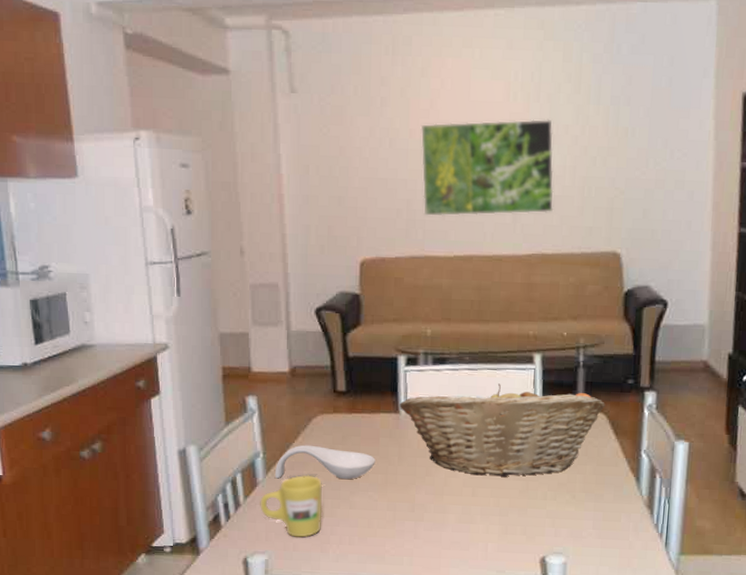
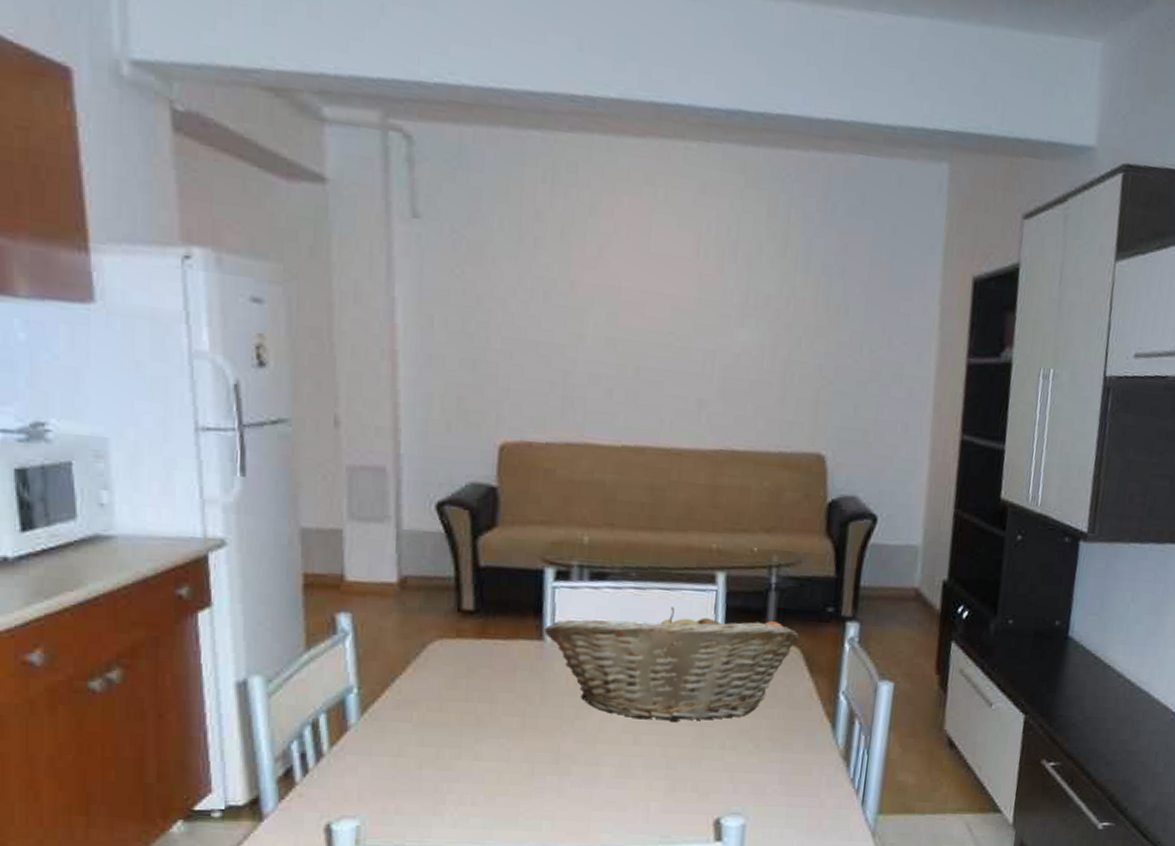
mug: present [260,475,323,538] -> none [351,716,439,797]
spoon rest: present [275,445,375,480] -> none [374,678,510,724]
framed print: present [420,119,554,216] -> none [584,276,752,401]

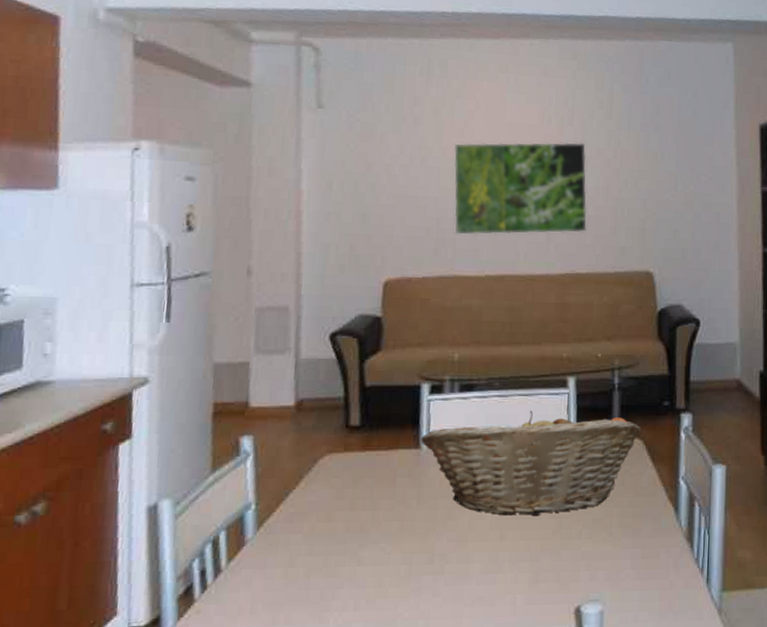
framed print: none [584,276,752,401] -> present [453,142,588,235]

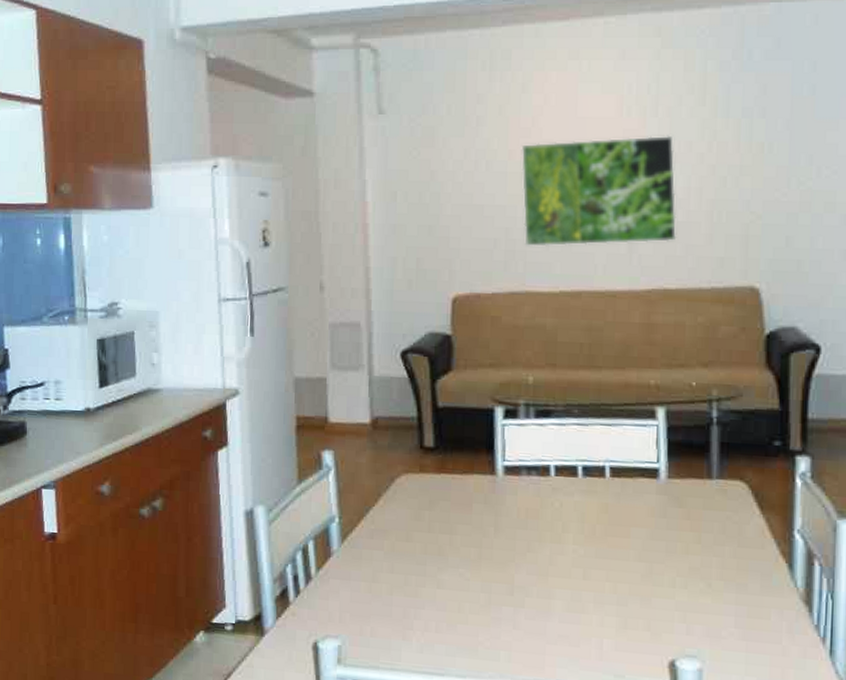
fruit basket: present [421,410,641,516] -> none [496,442,746,557]

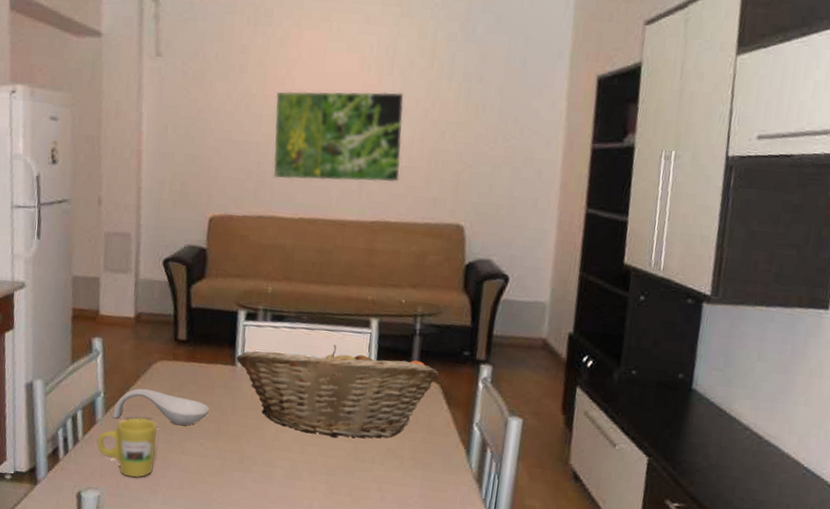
mug: none [334,545,406,621] -> present [97,417,158,478]
spoon rest: none [352,509,468,553] -> present [113,388,210,426]
fruit basket: none [496,442,746,557] -> present [236,345,440,439]

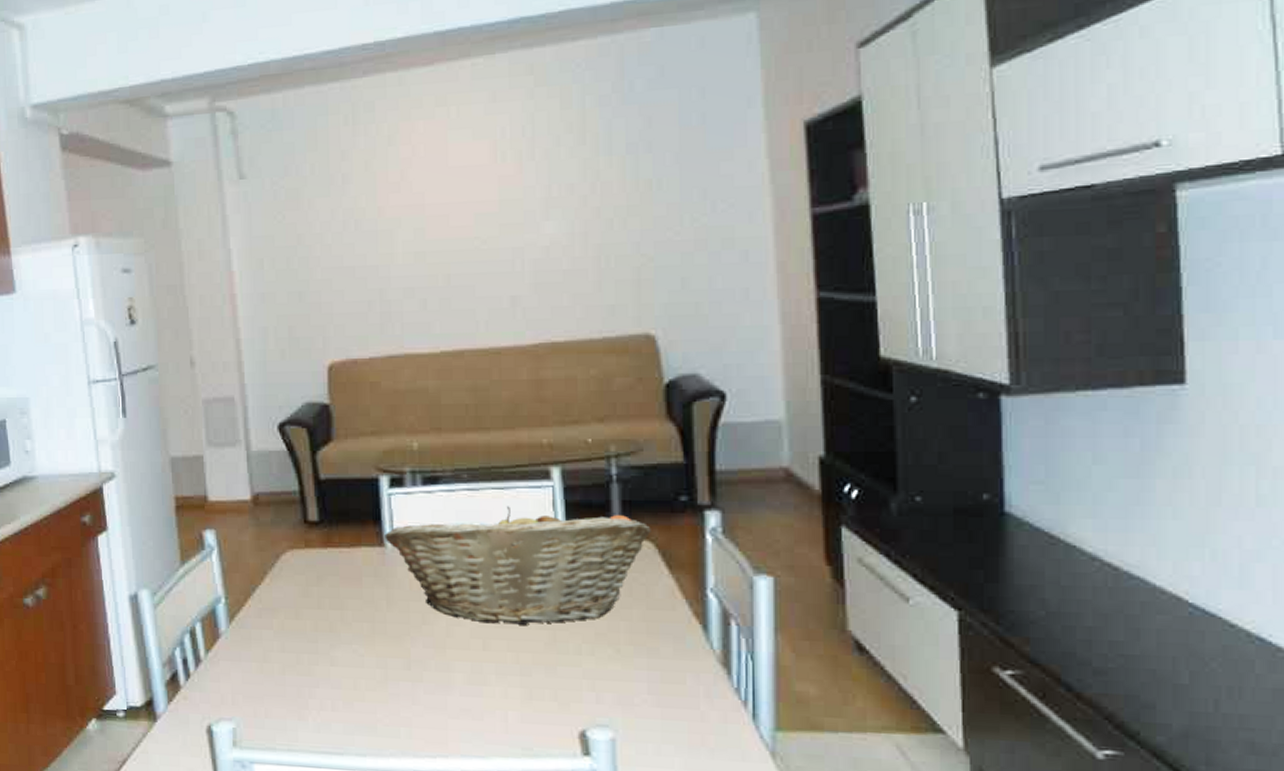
mug: present [97,417,158,478] -> none [224,623,298,702]
spoon rest: present [113,388,210,426] -> none [240,587,359,630]
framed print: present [273,91,404,183] -> none [390,178,563,306]

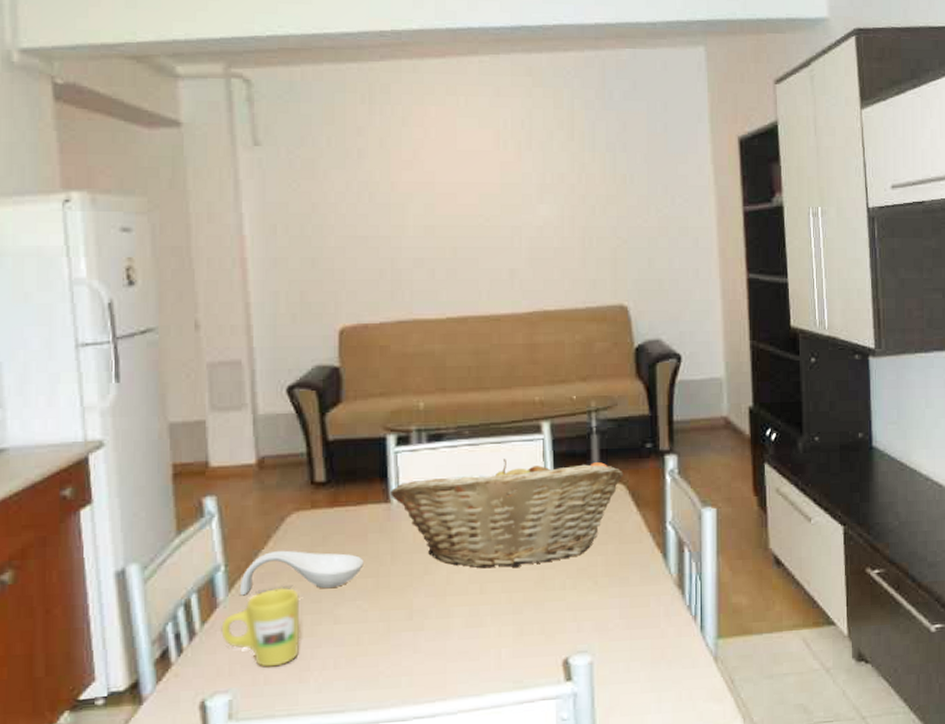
mug: none [224,623,298,702] -> present [221,587,300,667]
spoon rest: none [240,587,359,630] -> present [240,550,364,596]

